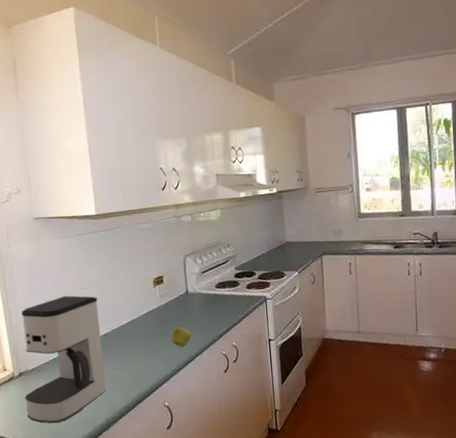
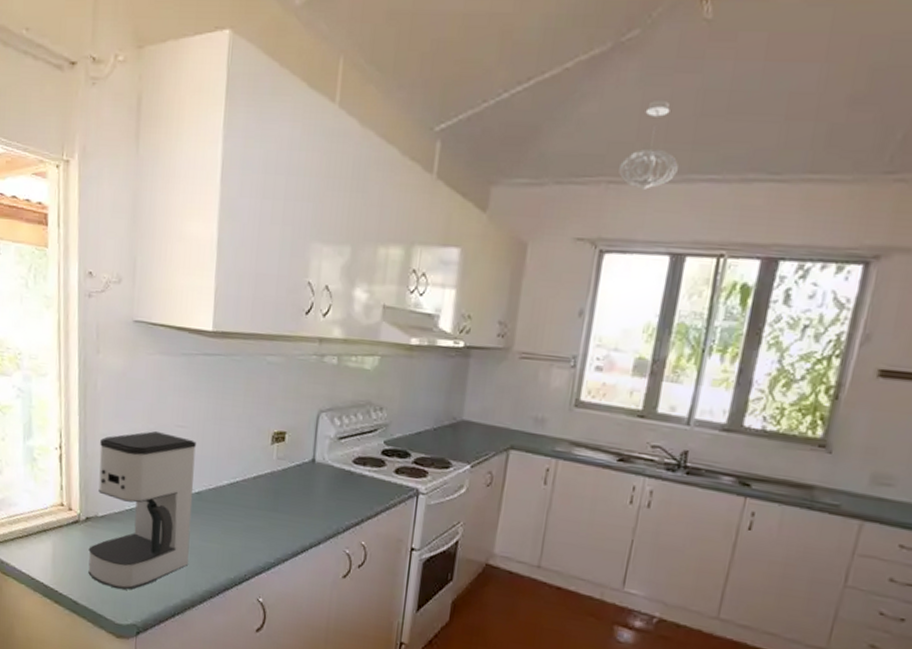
apple: present [171,327,191,346] -> none [281,503,309,530]
pendant light: none [352,14,388,71] -> present [619,99,679,189]

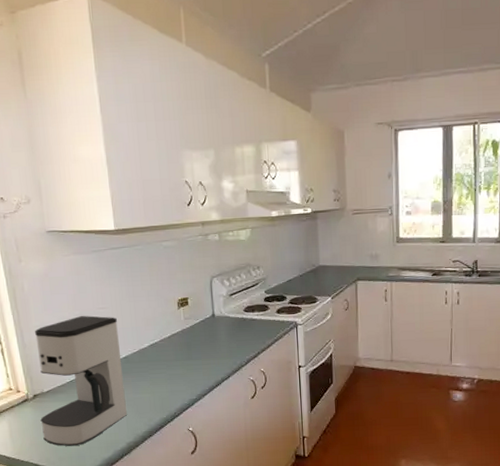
pendant light: present [619,99,679,189] -> none [398,19,437,83]

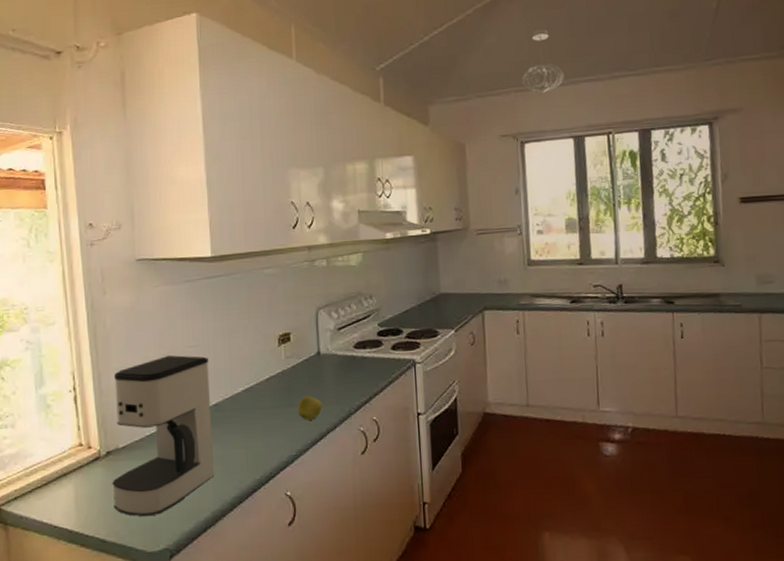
apple: none [196,351,217,371] -> present [297,396,322,420]
pendant light: none [398,19,437,83] -> present [522,28,564,93]

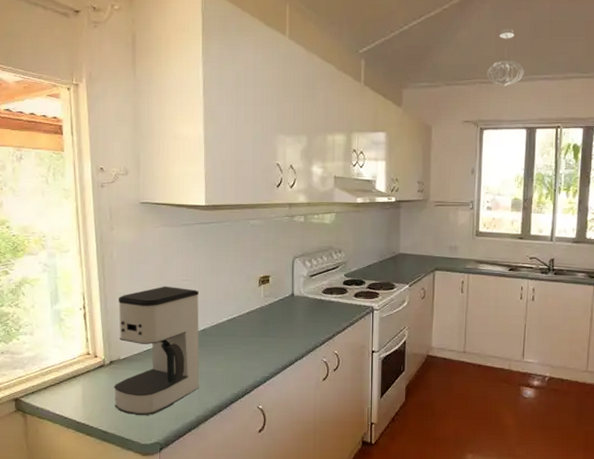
apple: present [297,396,322,420] -> none [272,329,293,349]

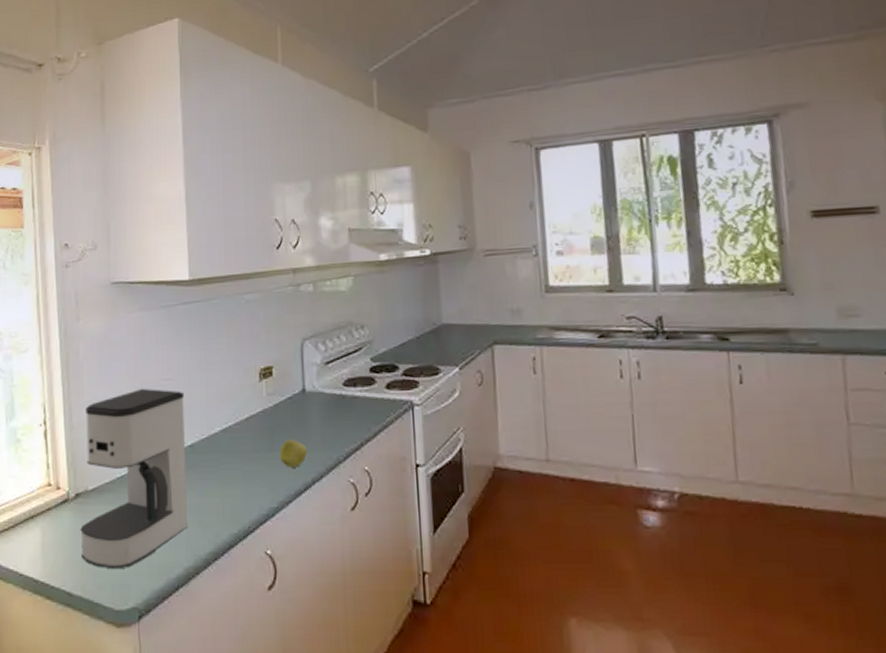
apple: none [272,329,293,349] -> present [279,439,307,468]
pendant light: present [487,28,524,86] -> none [535,18,586,92]

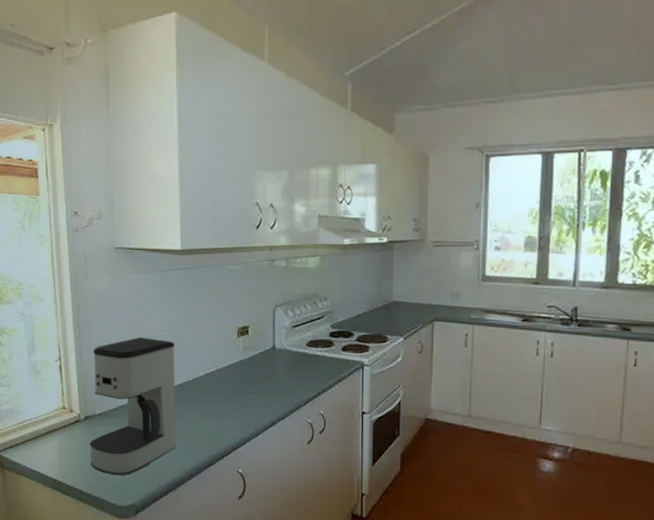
apple: present [279,439,307,468] -> none [252,386,274,408]

